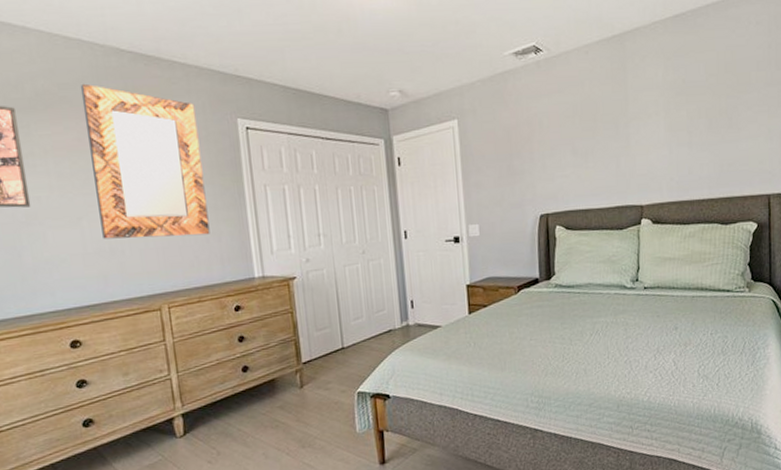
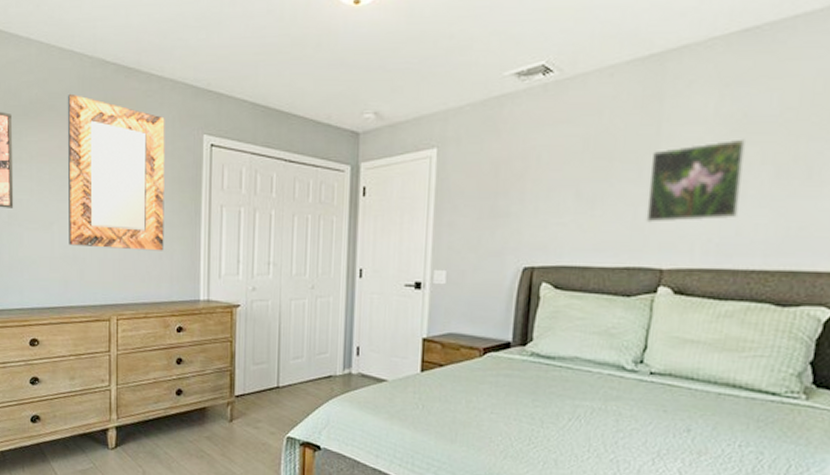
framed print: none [623,99,689,171] -> present [645,138,747,224]

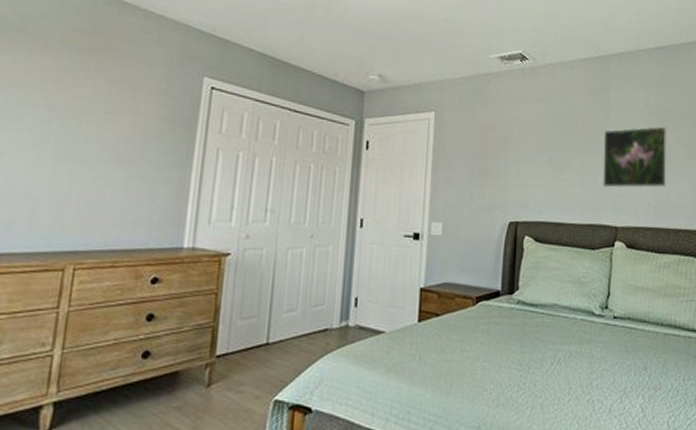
home mirror: present [67,93,165,251] -> none [20,18,162,193]

